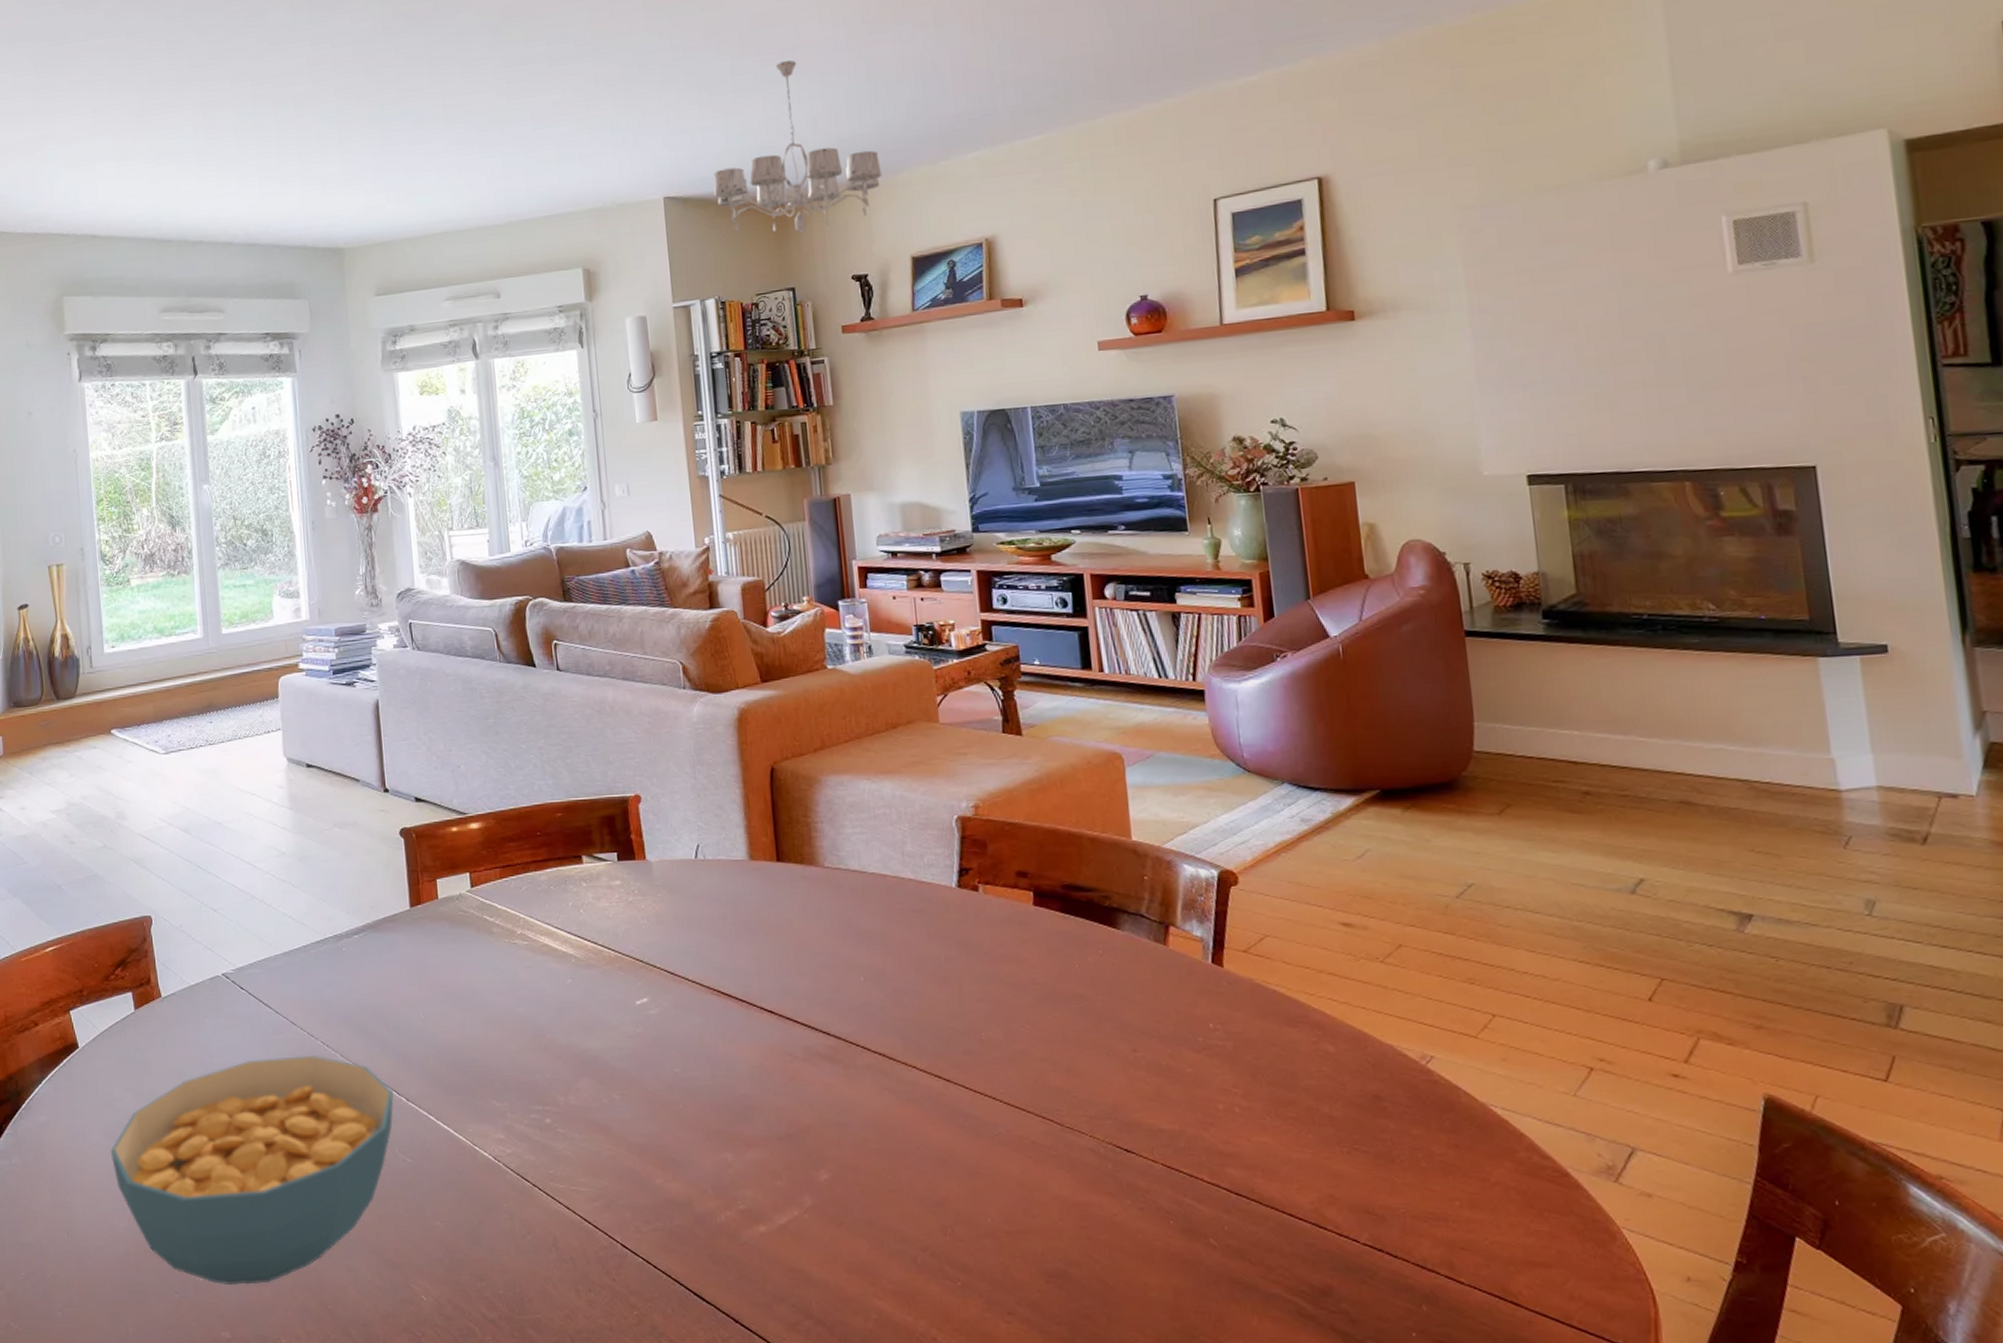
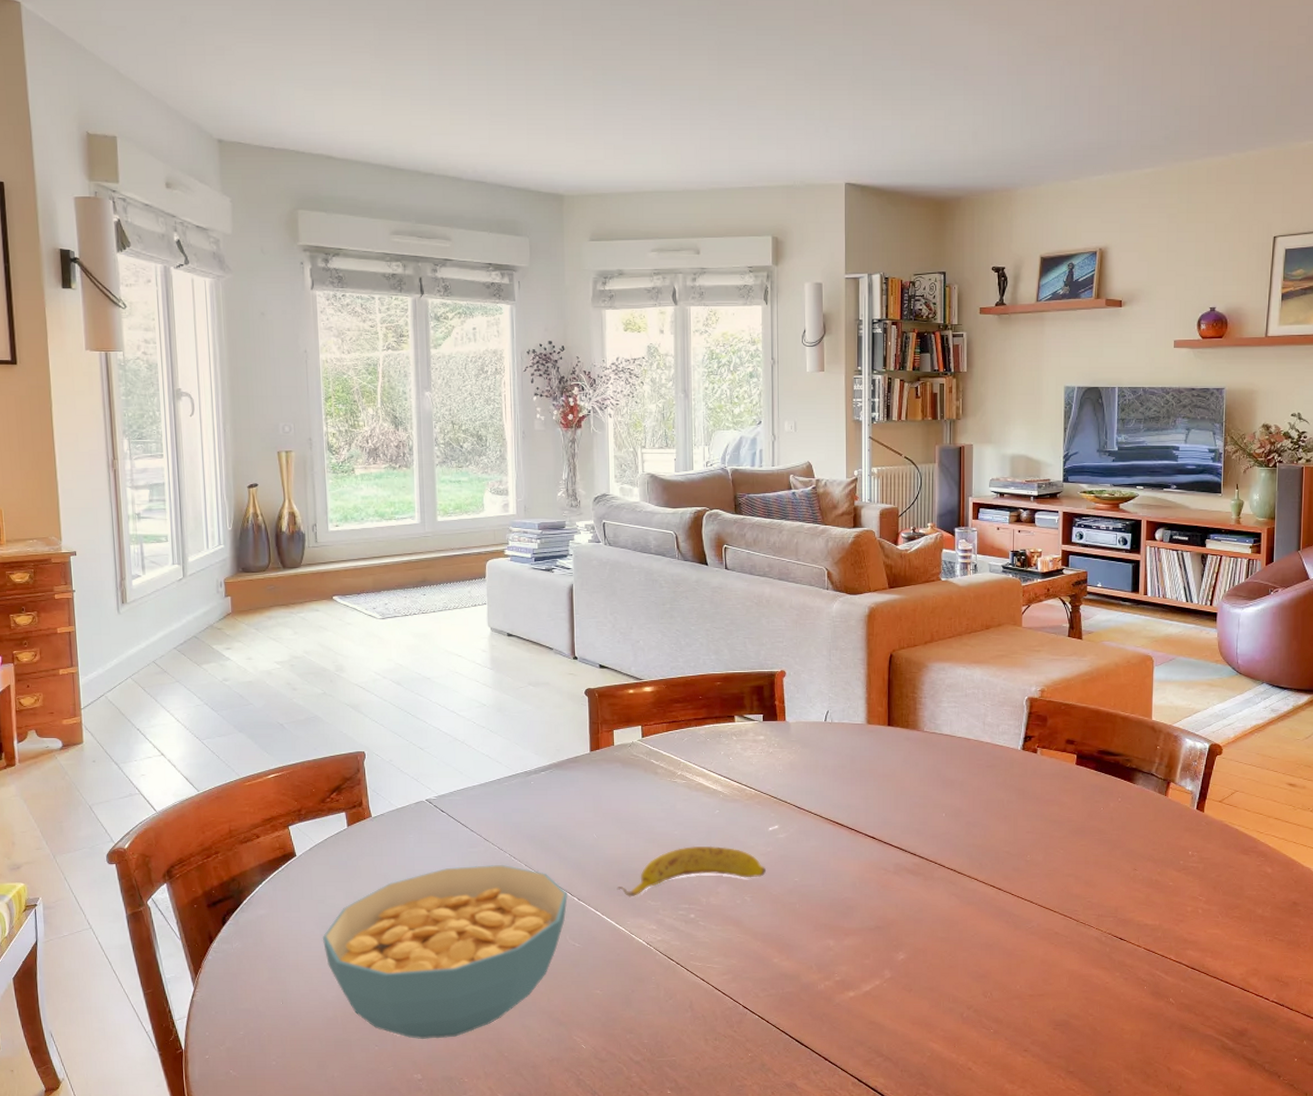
banana: none [452,1026,638,1097] -> present [617,845,767,897]
chandelier: present [713,60,882,233] -> none [887,78,1025,227]

